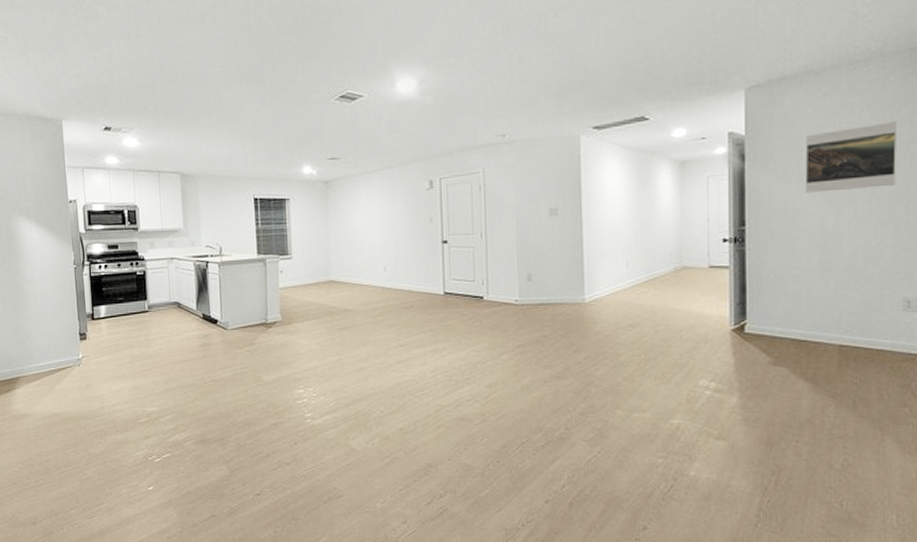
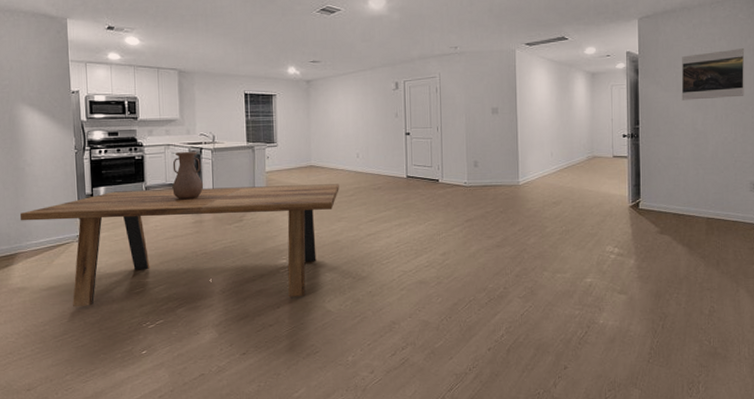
dining table: none [21,302,364,437] -> present [20,184,339,308]
vase: none [176,265,211,320] -> present [172,151,204,200]

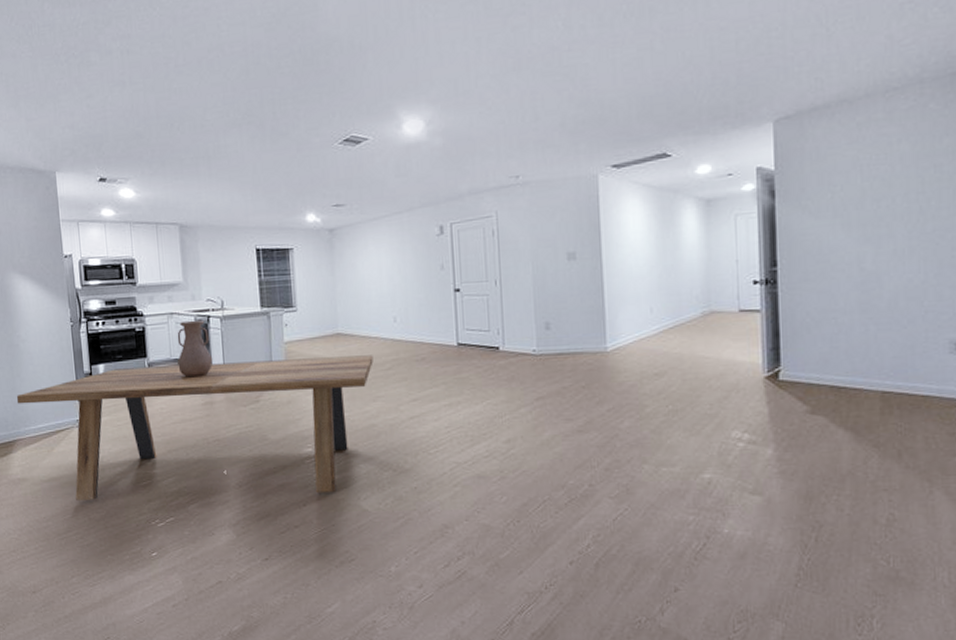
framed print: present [681,48,745,100] -> none [840,152,939,230]

